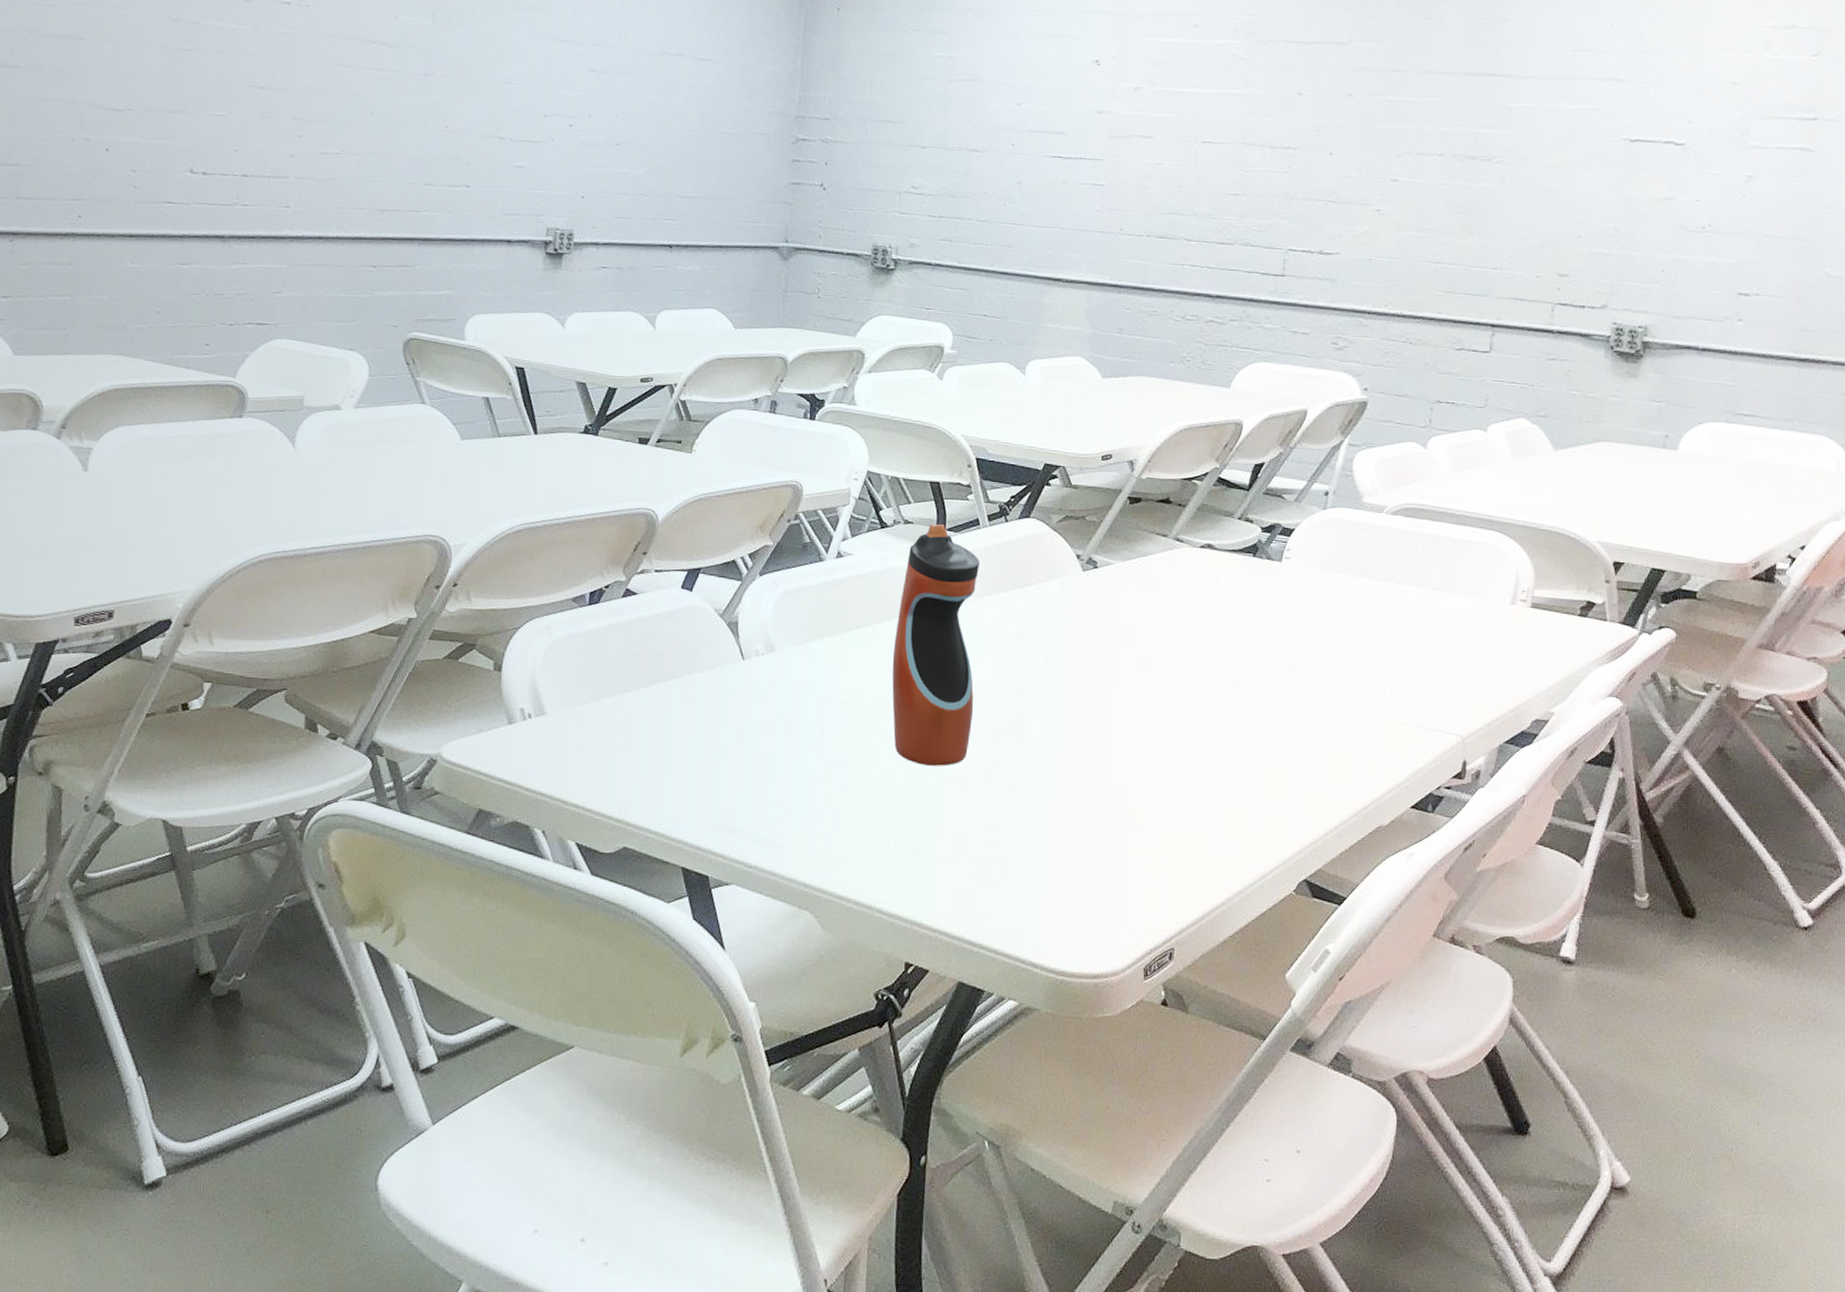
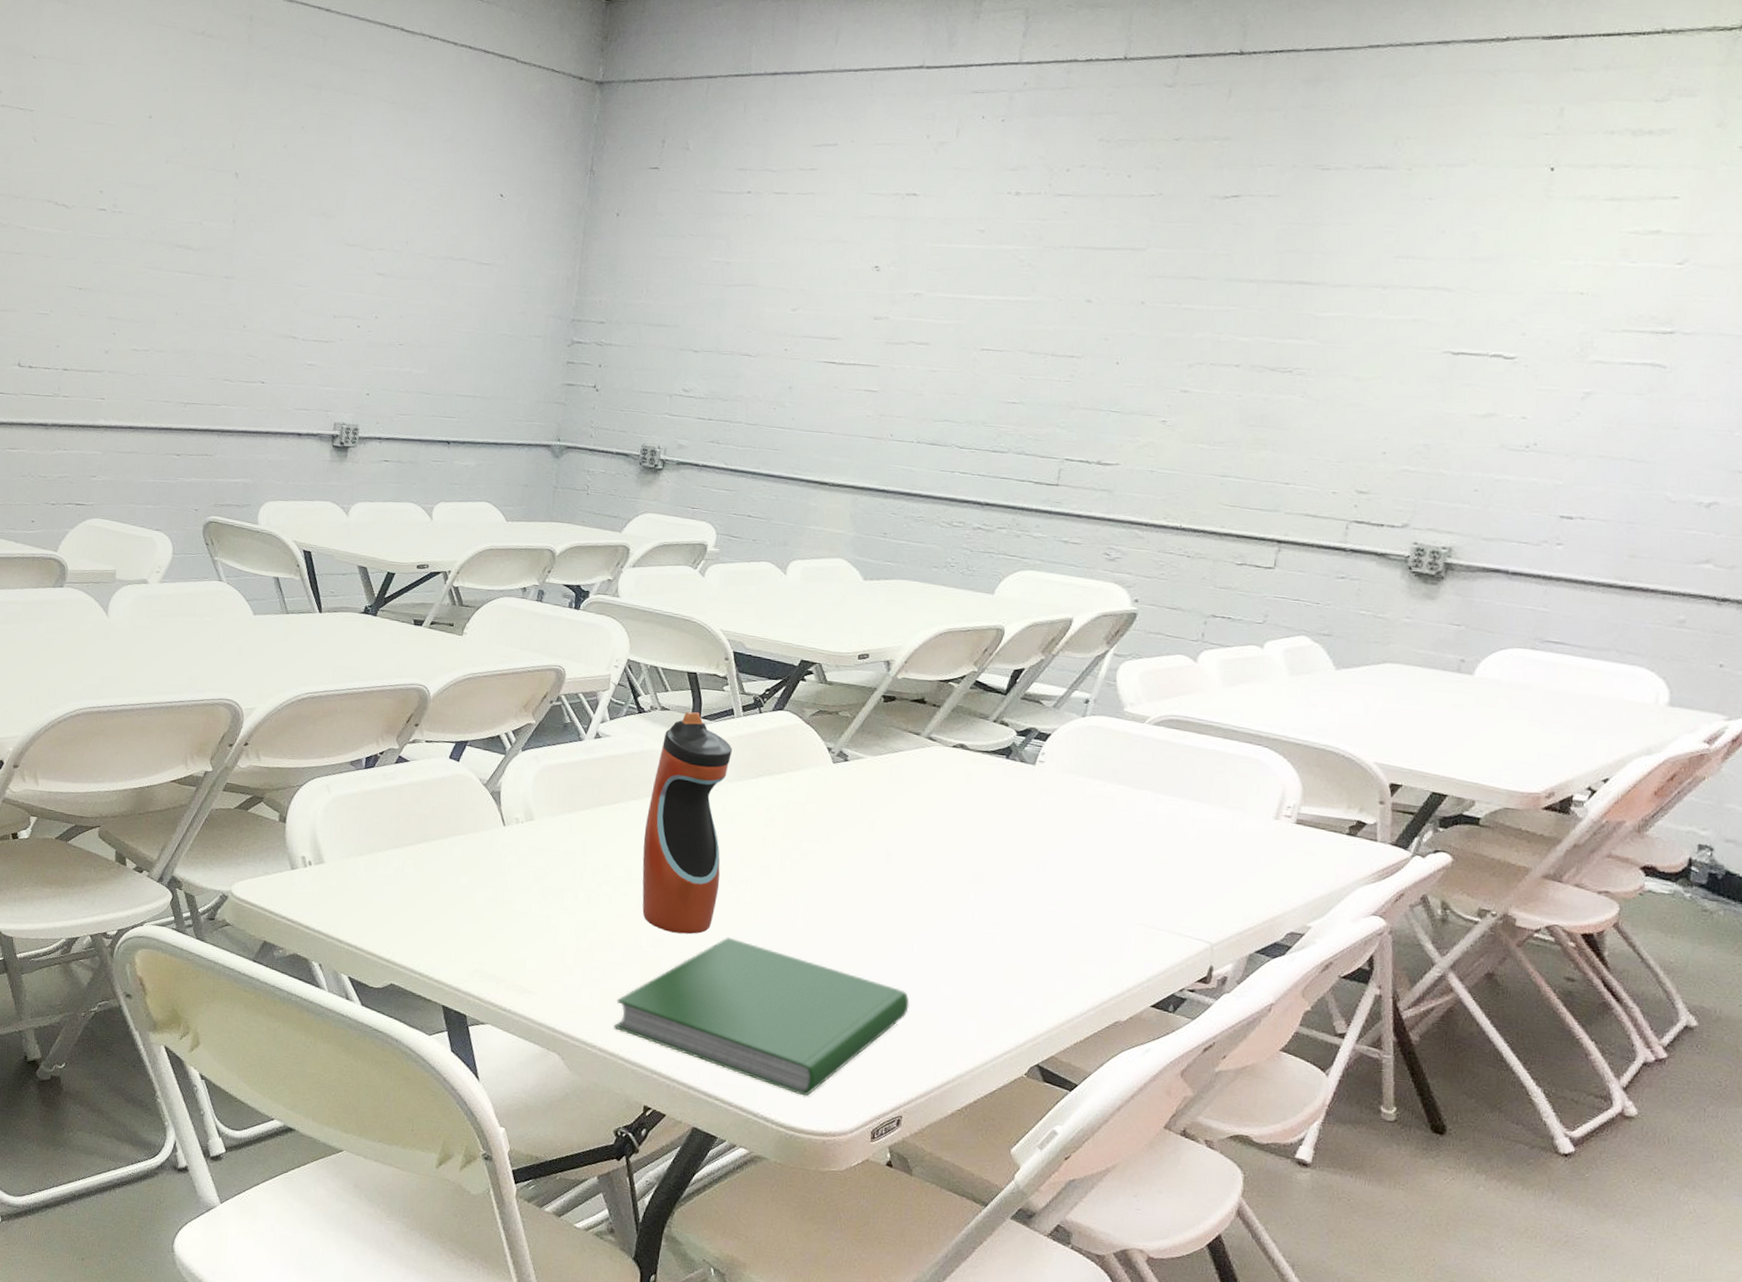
hardcover book: none [869,766,1174,936] -> present [614,937,909,1096]

